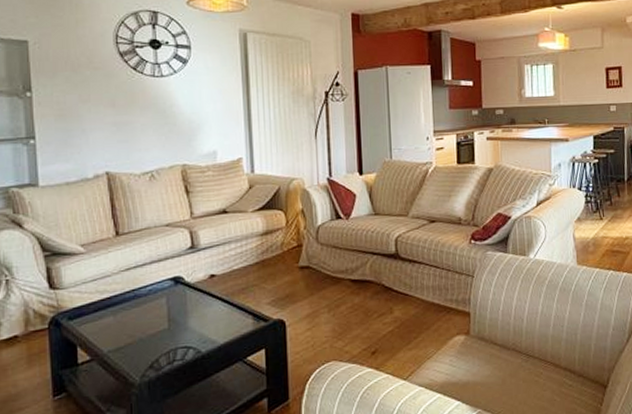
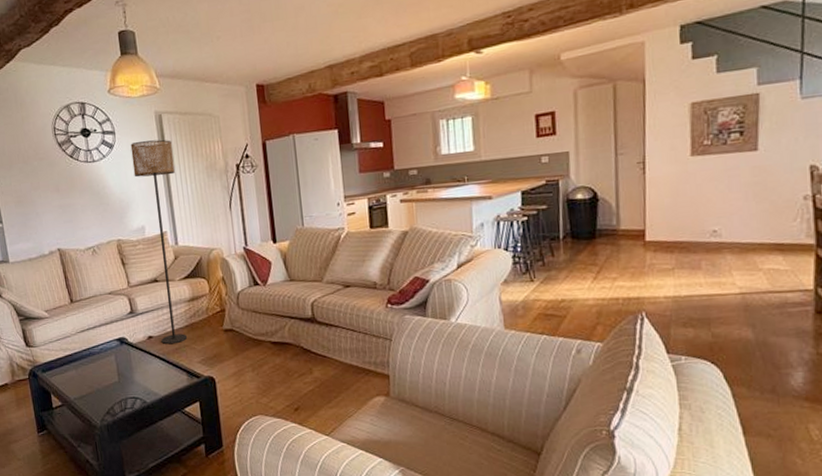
floor lamp: none [208,59,257,284] -> present [130,139,188,345]

